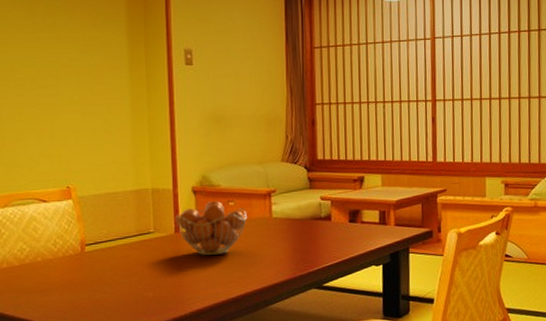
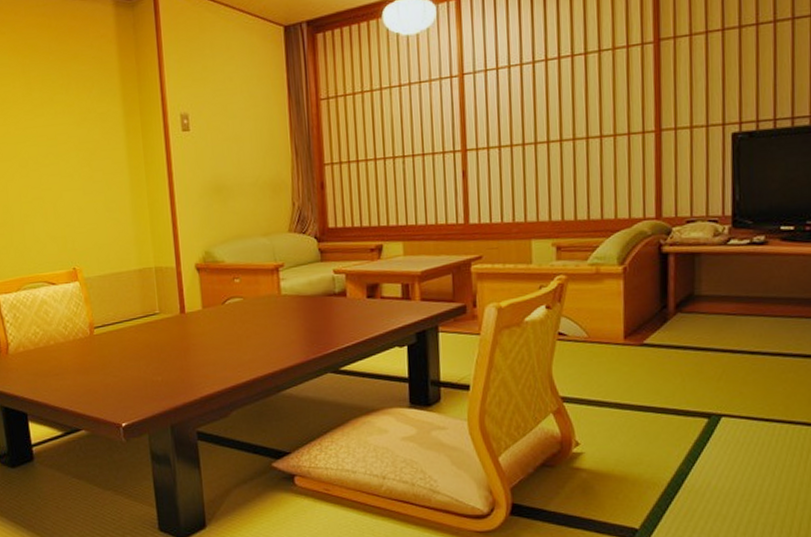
fruit basket: present [175,200,247,256] -> none [180,277,254,338]

